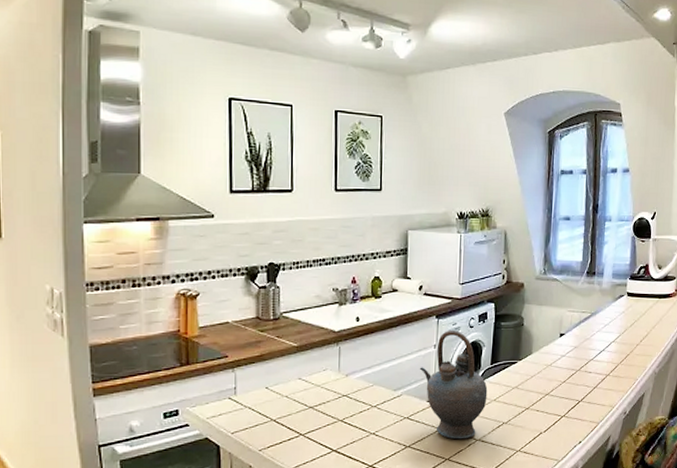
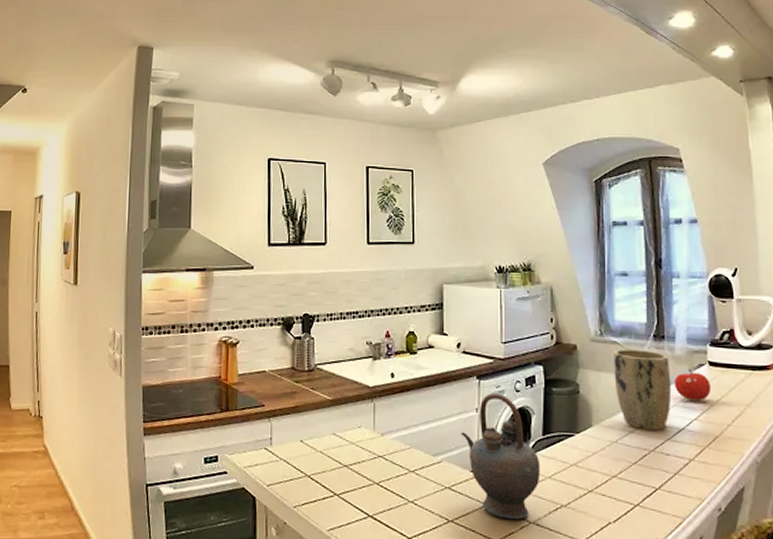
plant pot: none [552,284,598,353] -> present [614,348,672,430]
fruit: none [600,299,627,327] -> present [674,368,710,402]

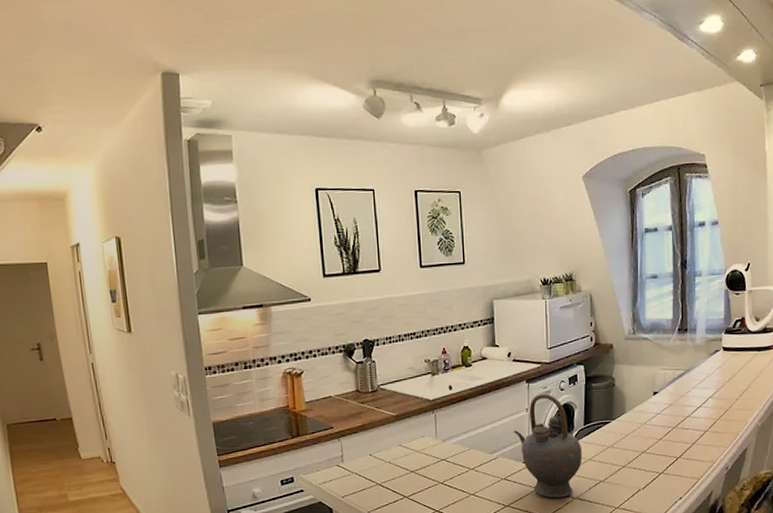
plant pot: present [614,348,672,430] -> none [644,342,692,411]
fruit: present [674,368,710,402] -> none [694,354,724,383]

